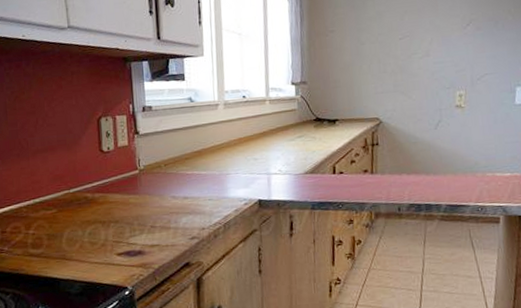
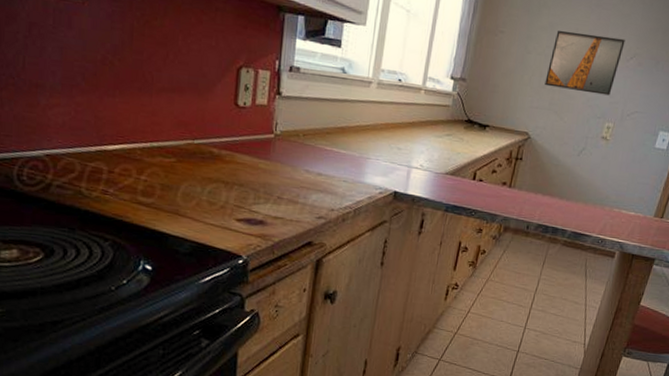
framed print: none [384,9,458,71] -> present [544,30,625,96]

